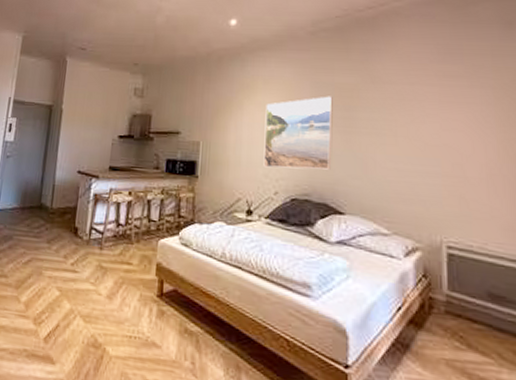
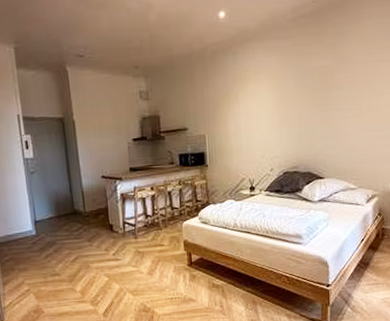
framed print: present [263,96,333,170] -> none [258,79,313,150]

